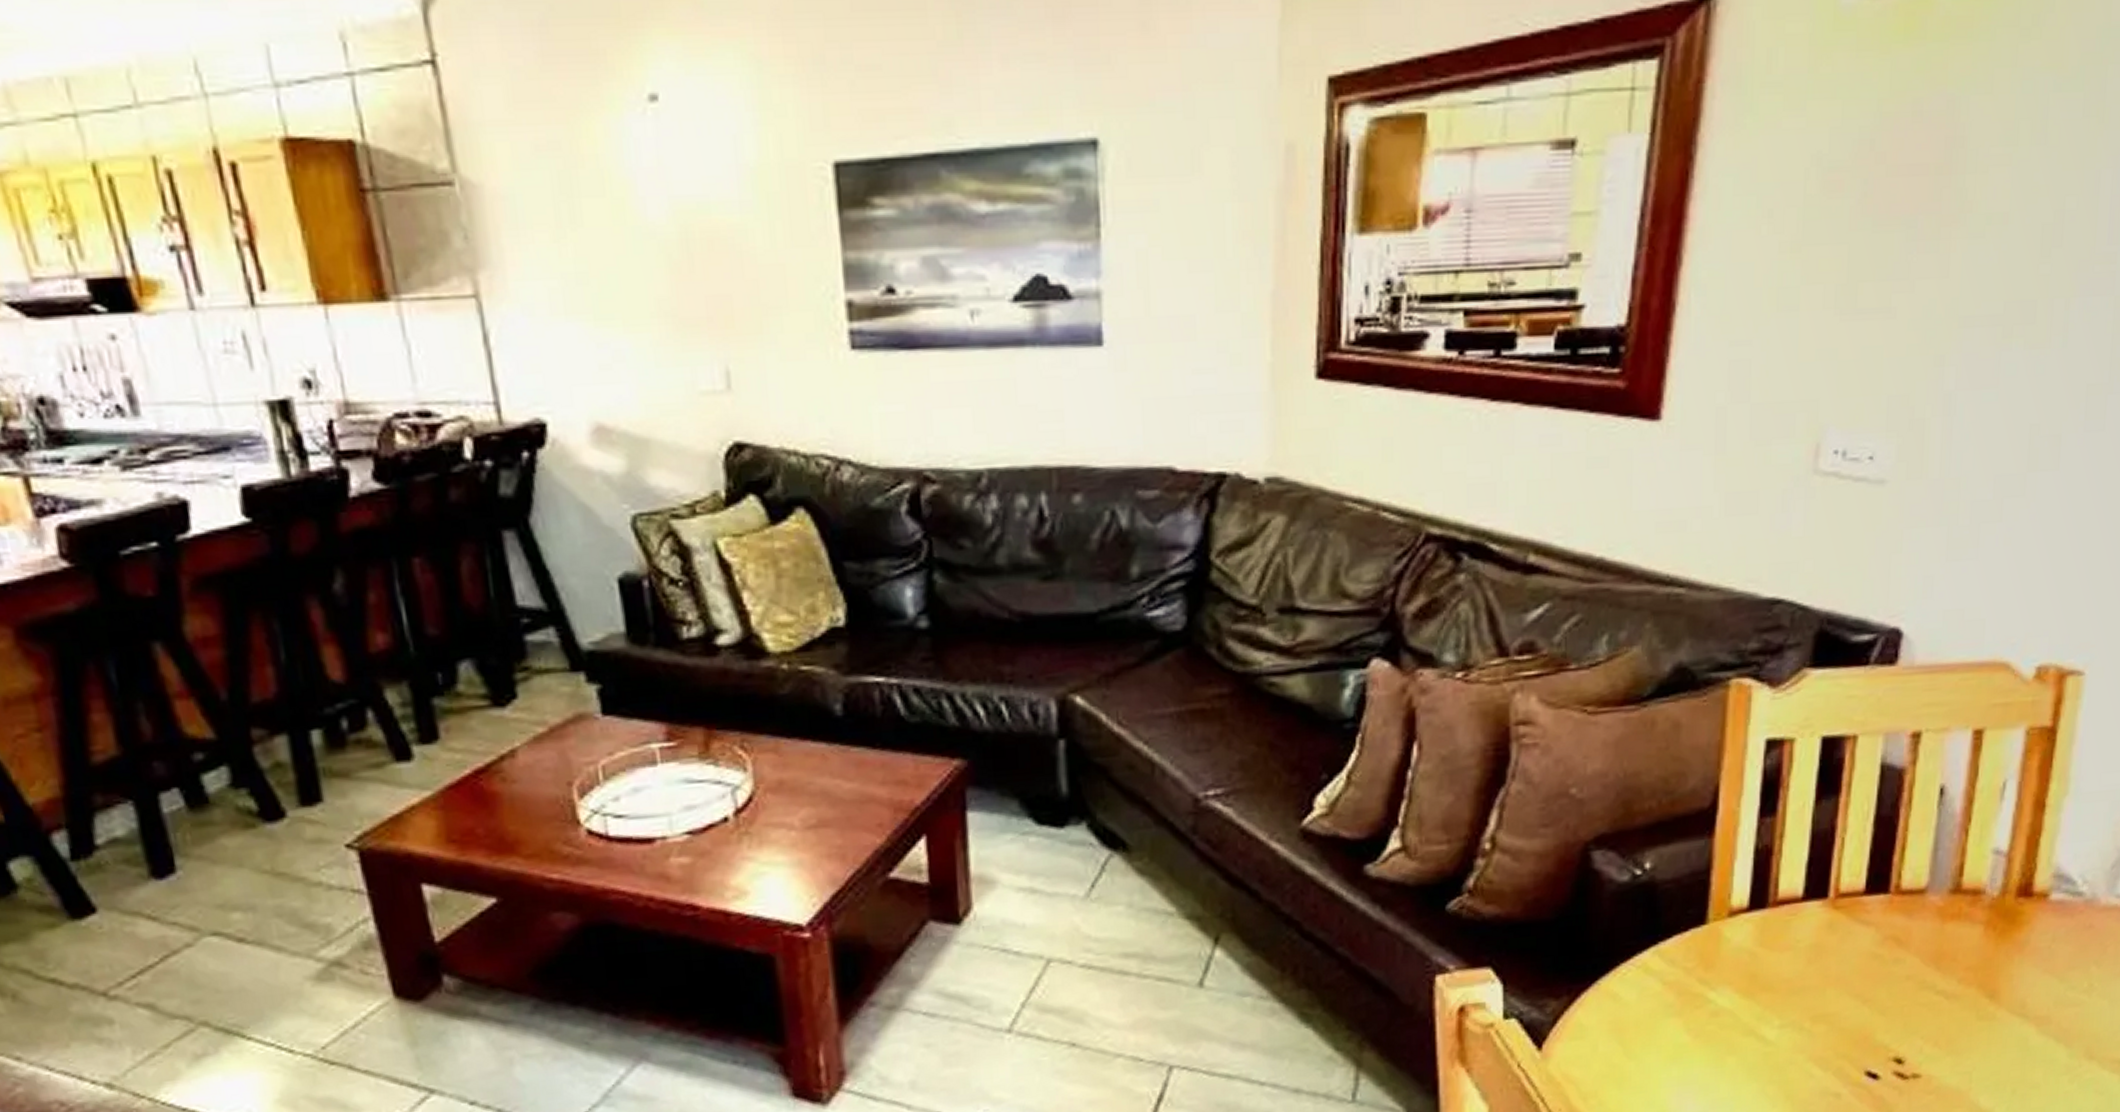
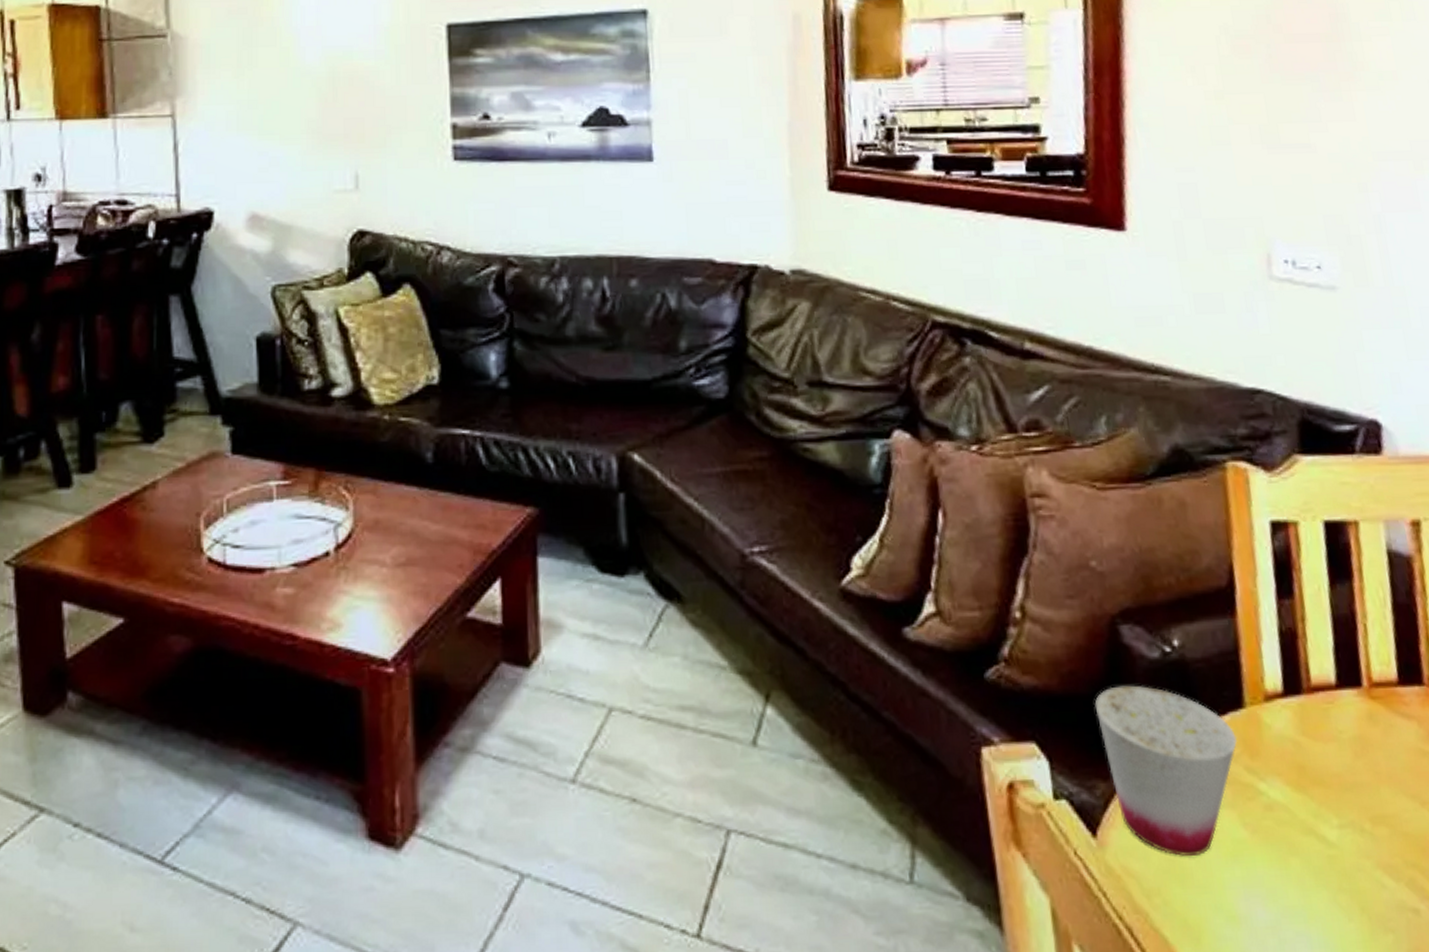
cup: none [1556,908,1695,1062] -> present [1094,685,1238,856]

